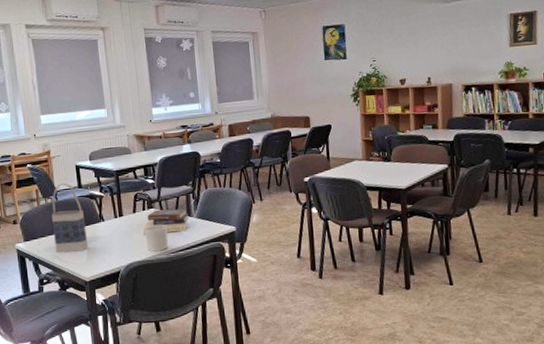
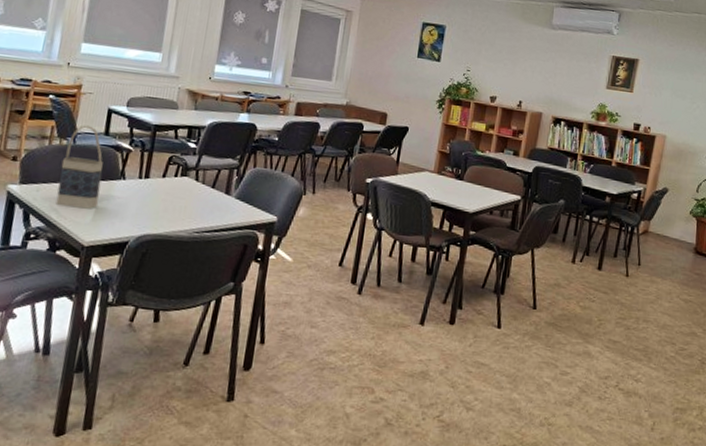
books: present [143,208,189,235] -> none [168,179,227,211]
mug: present [144,224,169,252] -> none [168,195,199,228]

